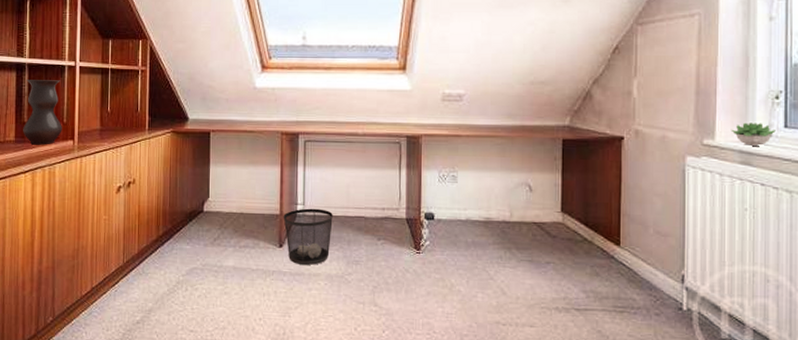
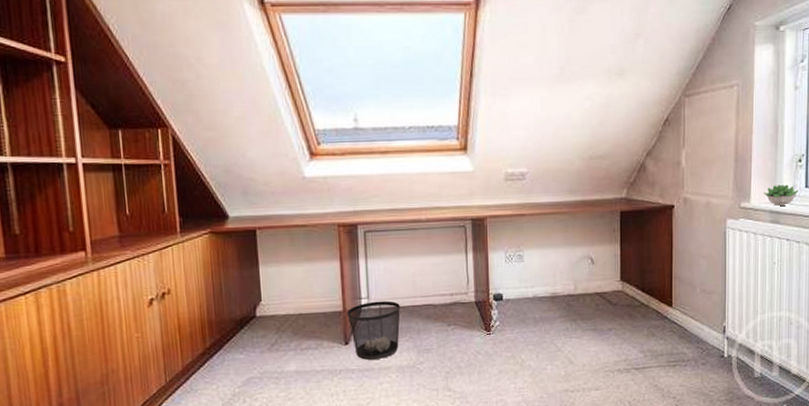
vase: present [23,80,62,145] -> none [11,181,69,261]

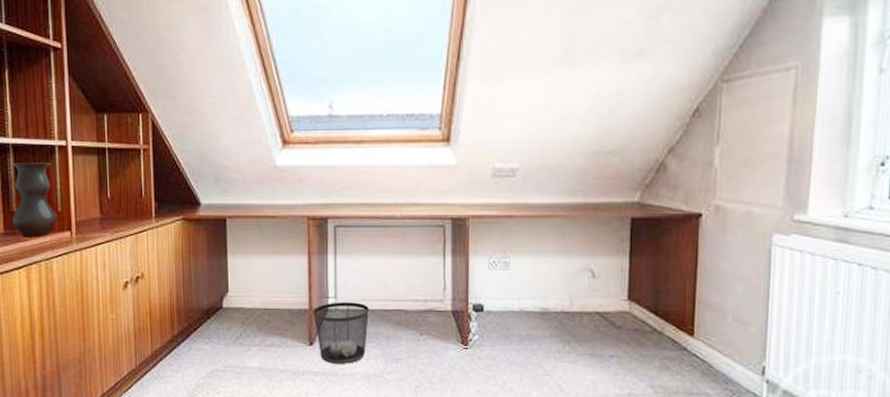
vase: none [11,181,69,261] -> present [12,163,57,237]
succulent plant: present [763,184,798,206] -> none [826,194,879,220]

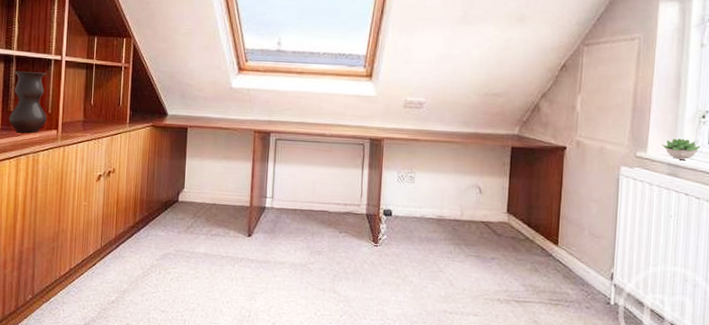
waste bin: present [313,302,369,364] -> none [253,201,299,254]
succulent plant: none [826,194,879,220] -> present [661,138,701,160]

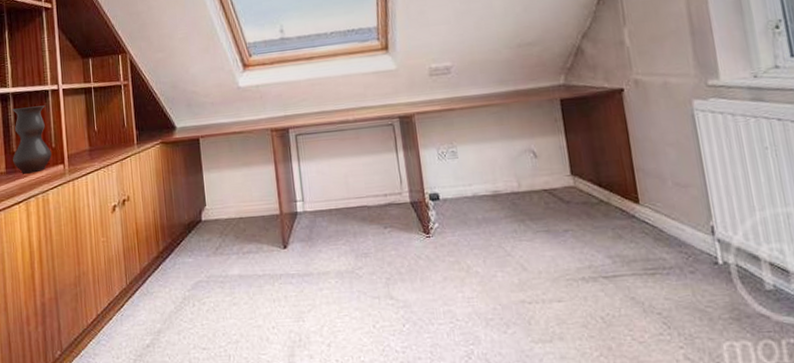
succulent plant: present [661,138,701,160] -> none [734,55,783,81]

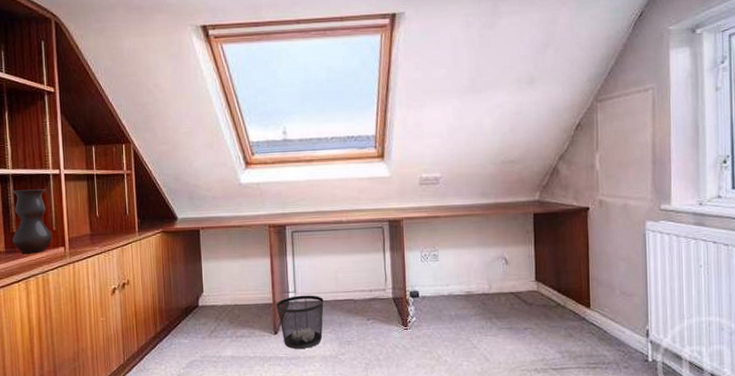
waste bin: none [283,203,336,264] -> present [276,295,324,349]

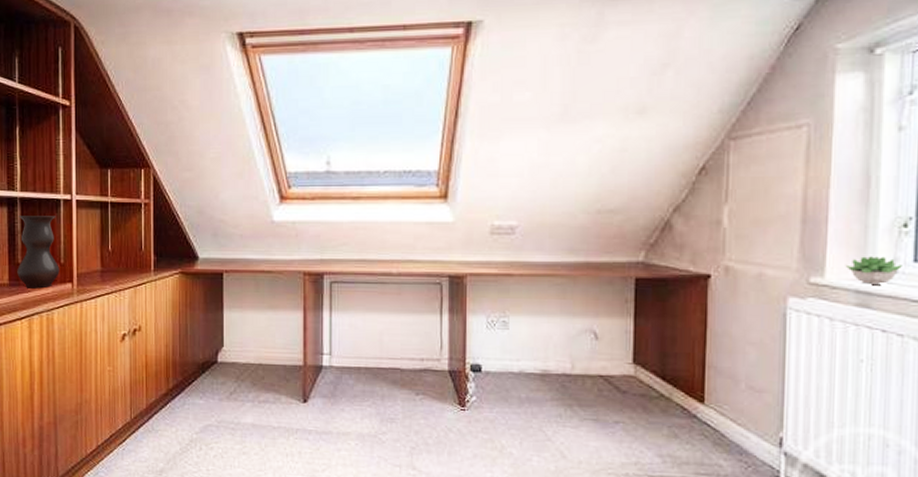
waste bin: present [276,295,324,349] -> none [307,358,364,423]
succulent plant: none [685,186,724,208] -> present [845,256,902,284]

